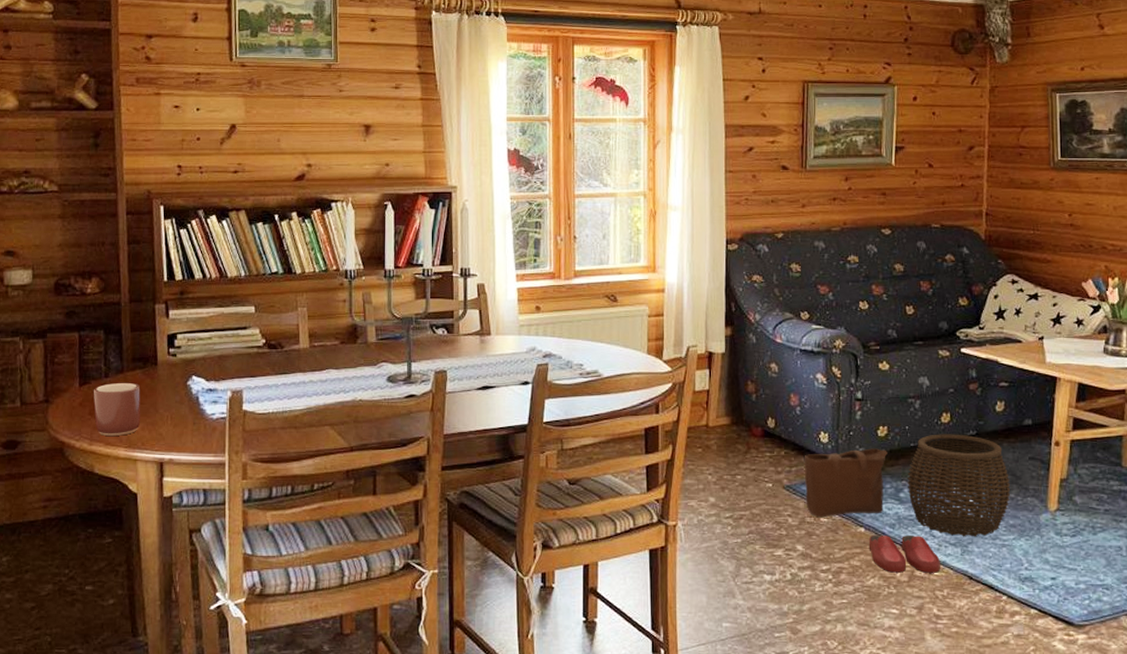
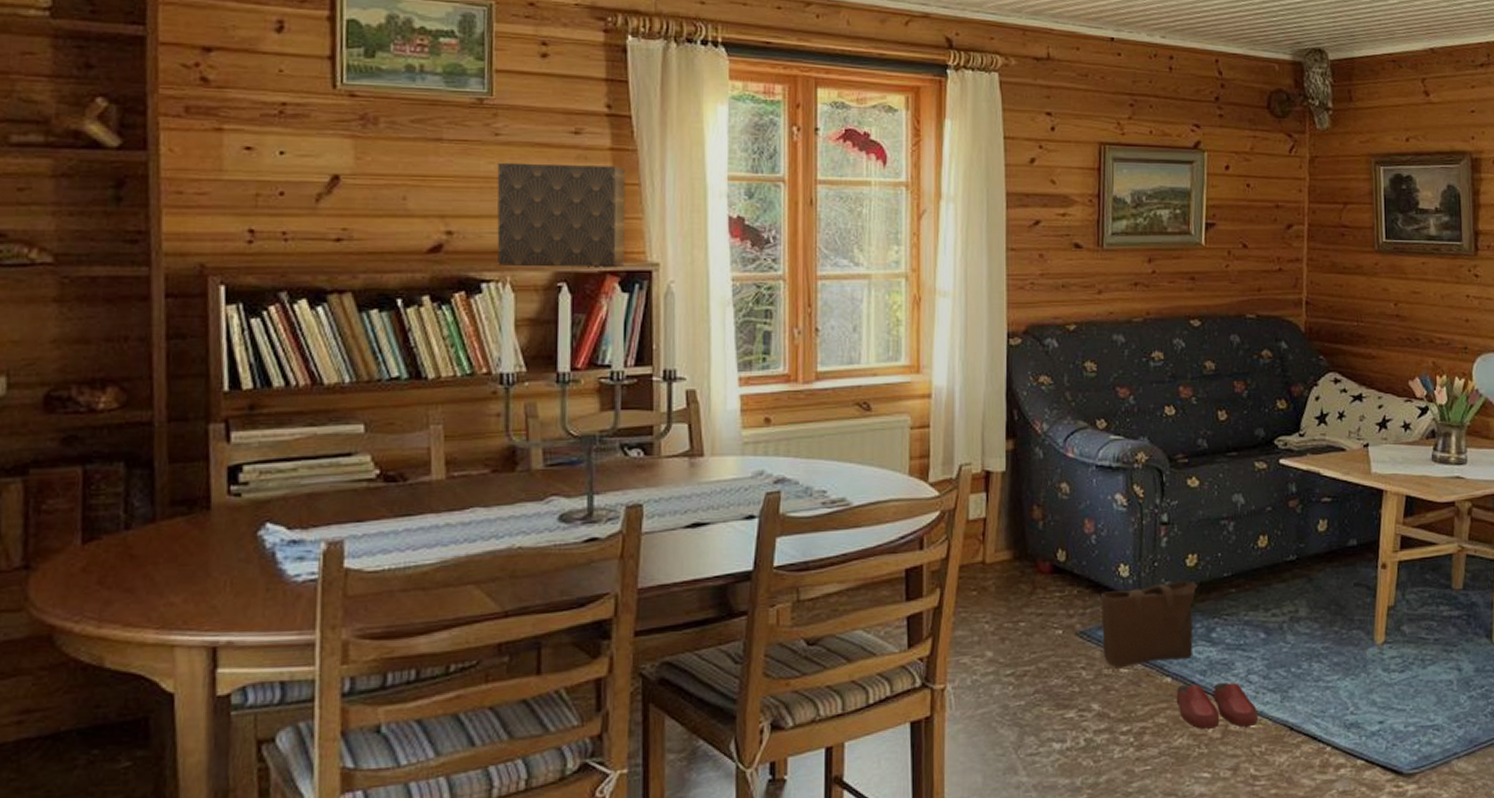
mug: present [93,382,141,437] -> none [104,535,183,615]
decorative box: none [341,112,433,189] -> present [497,162,626,266]
woven basket: present [907,434,1011,537] -> none [1220,559,1335,681]

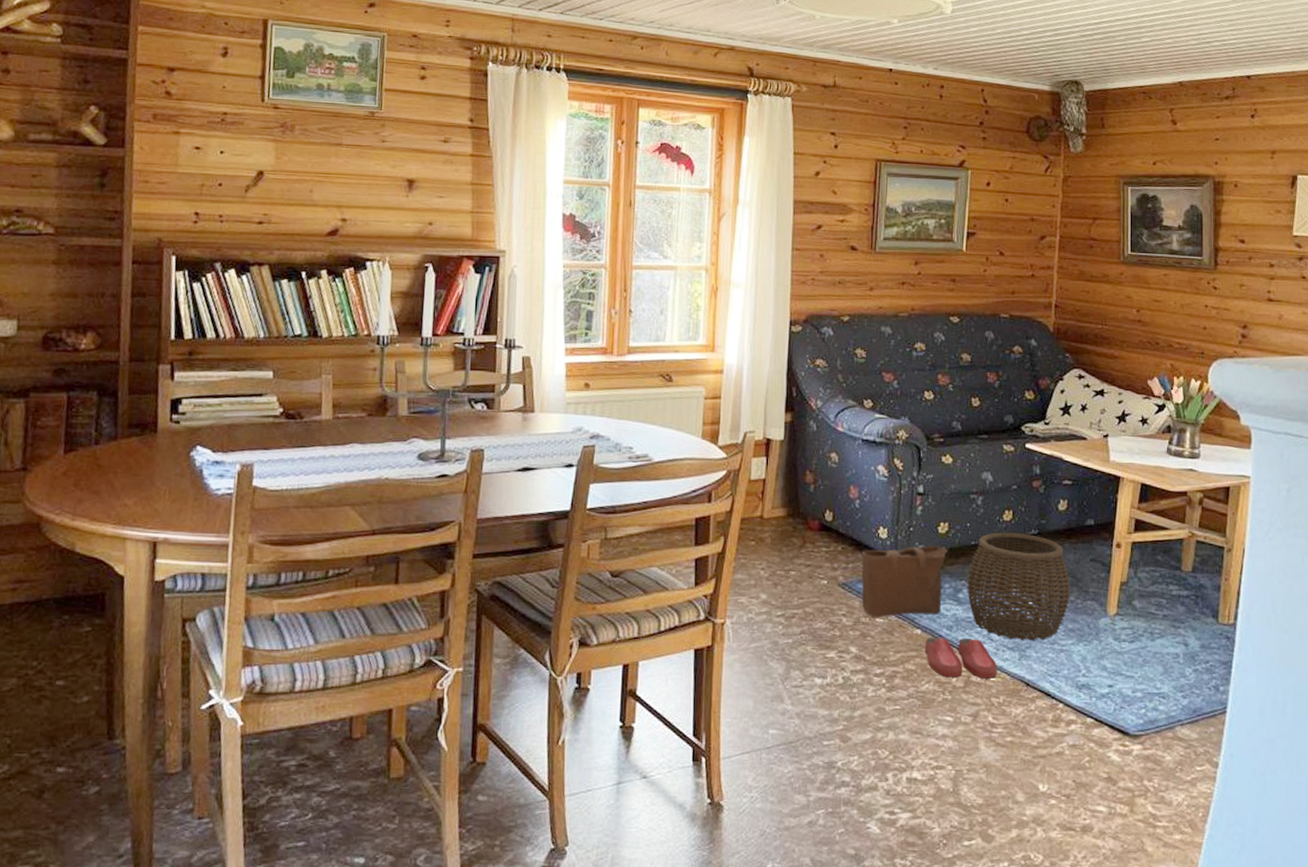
decorative box: present [497,162,626,266] -> none [380,164,483,252]
woven basket: none [1220,559,1335,681] -> present [967,532,1071,642]

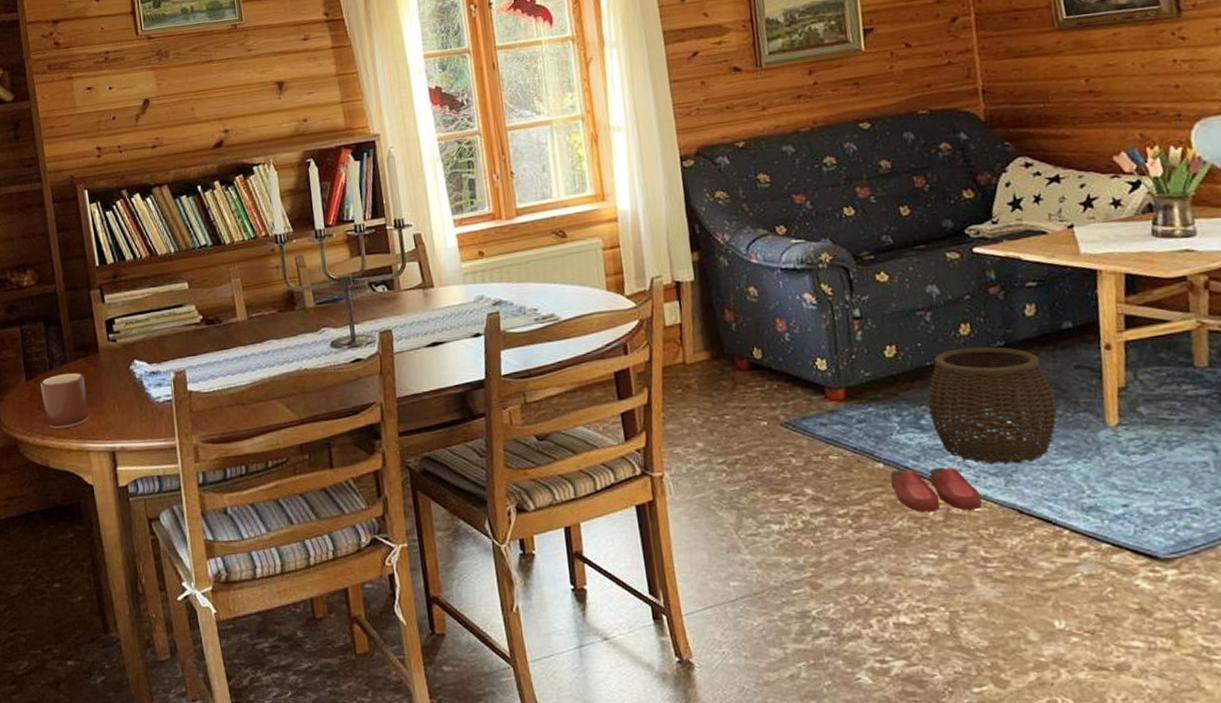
mug: none [79,450,136,512] -> present [39,372,89,430]
tote bag: present [861,545,948,618] -> none [801,371,904,456]

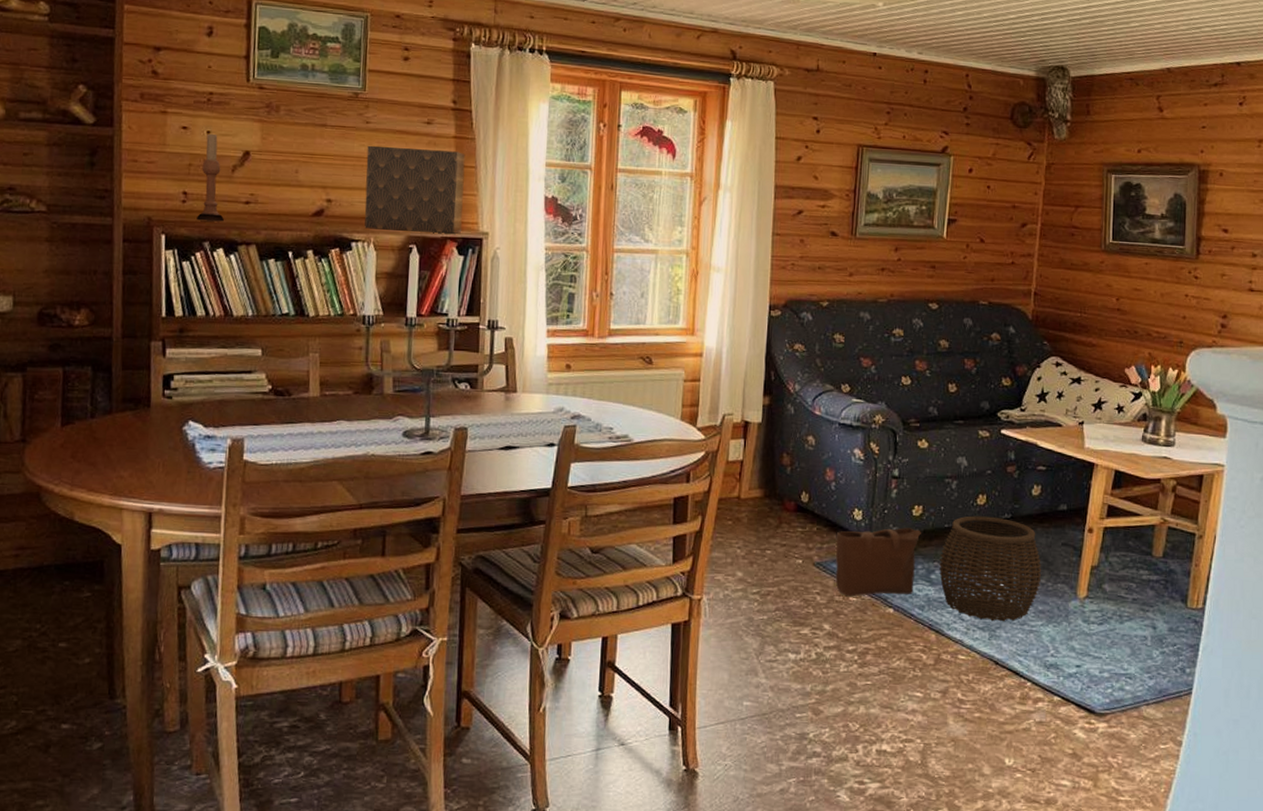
mug: present [39,372,89,430] -> none [76,424,130,483]
candlestick: none [109,89,136,172] -> present [197,133,224,222]
decorative box: none [253,61,354,151] -> present [364,145,466,234]
tote bag: none [801,371,904,456] -> present [835,527,921,597]
slippers: present [890,467,982,512] -> none [896,617,967,657]

